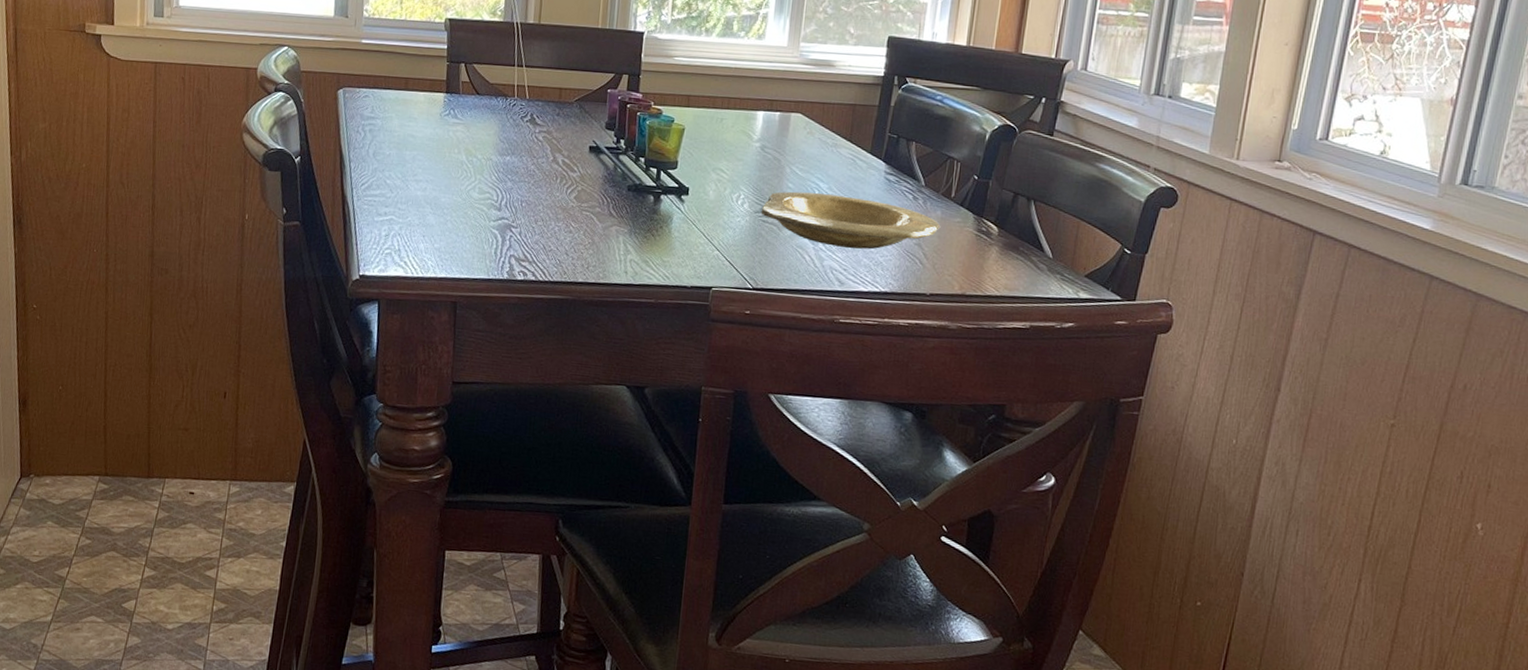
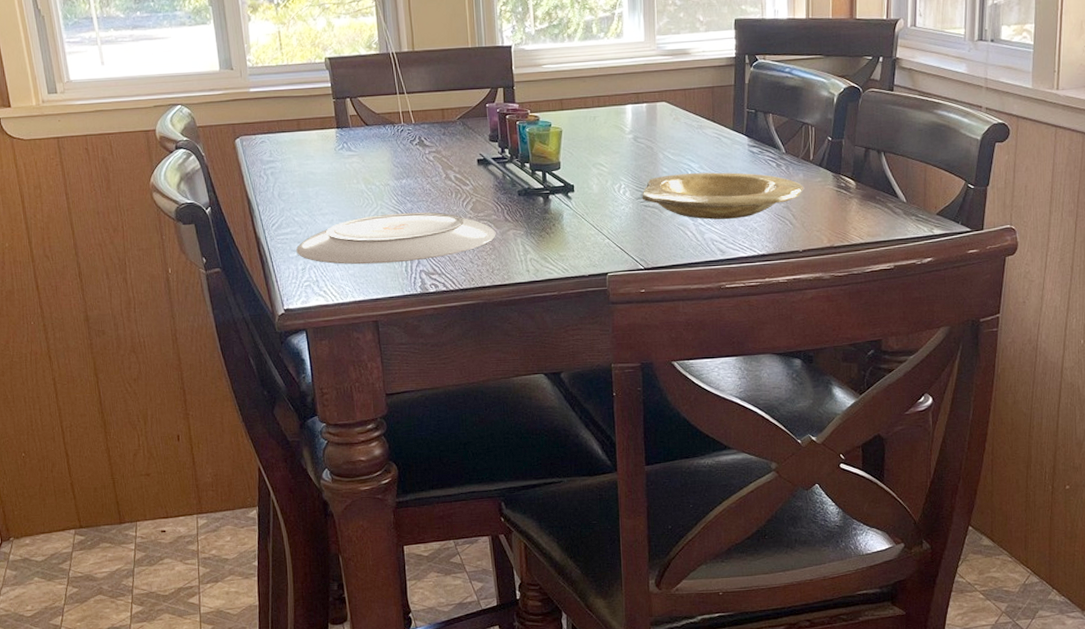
plate: none [382,189,598,244] -> present [296,212,496,265]

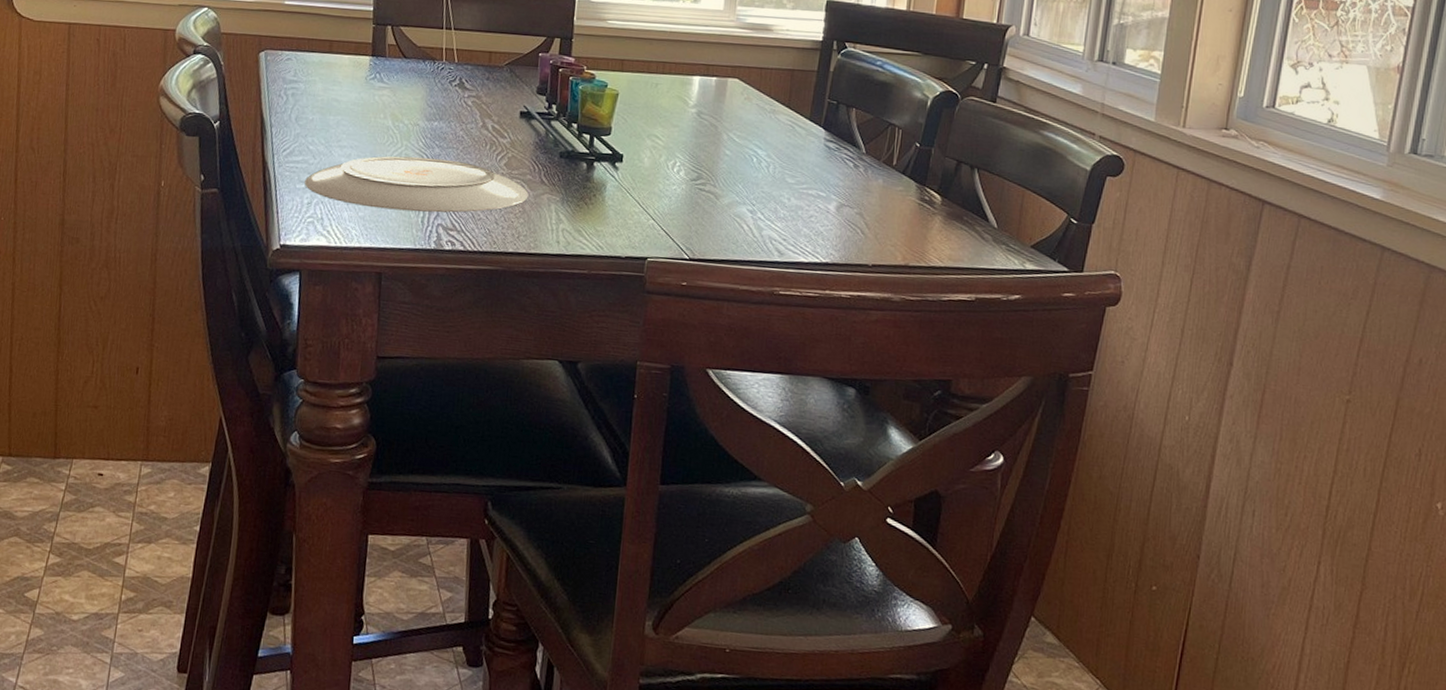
plate: present [642,172,804,220] -> none [697,158,883,219]

